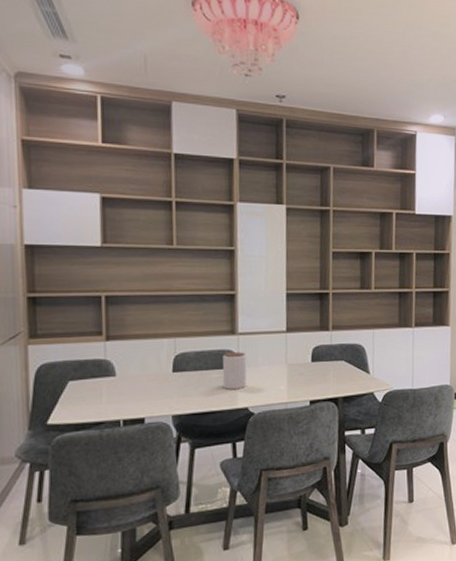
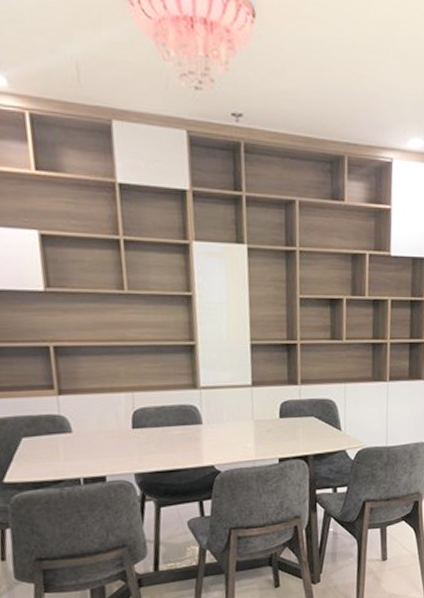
jar: present [222,352,247,389] -> none [185,407,212,447]

